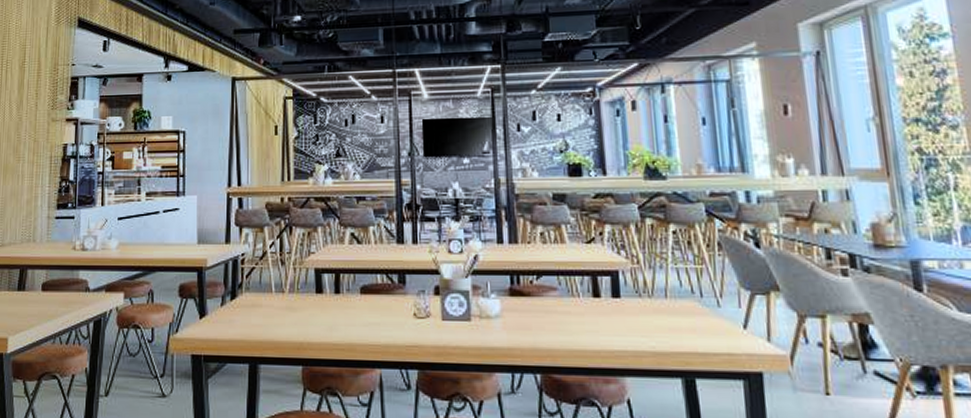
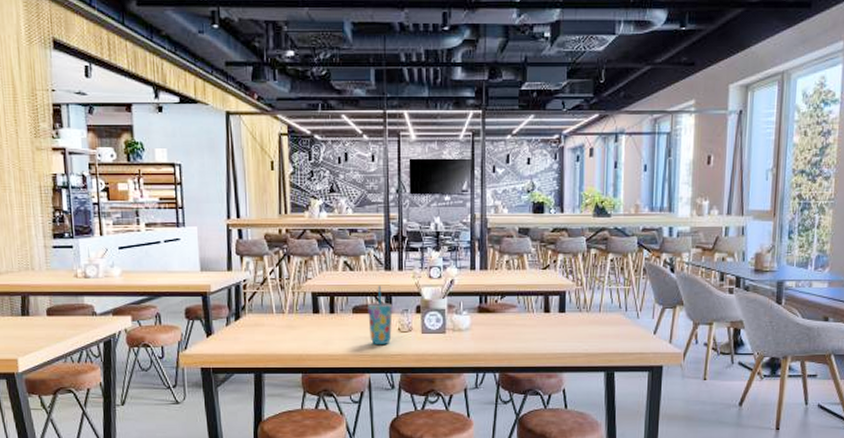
cup: none [378,262,407,334] -> present [368,286,393,345]

